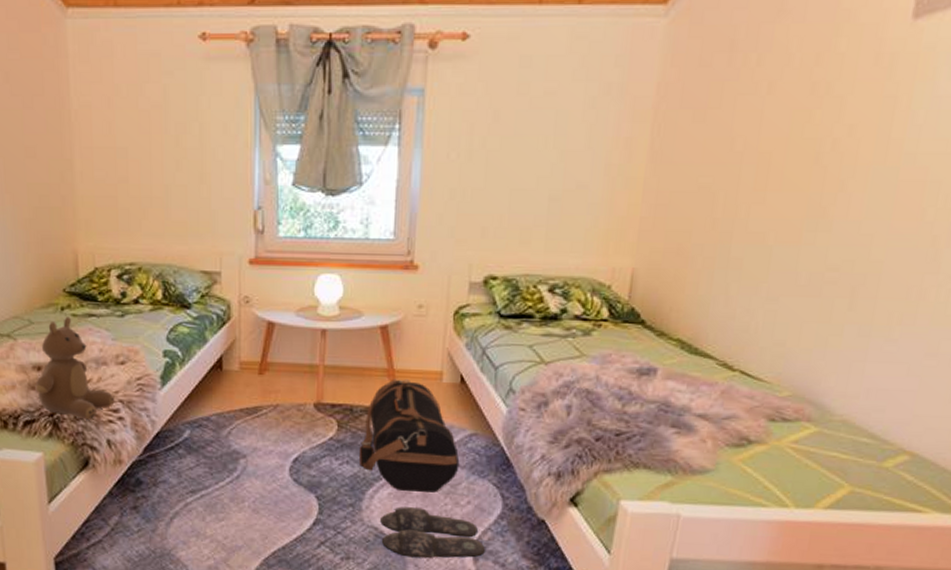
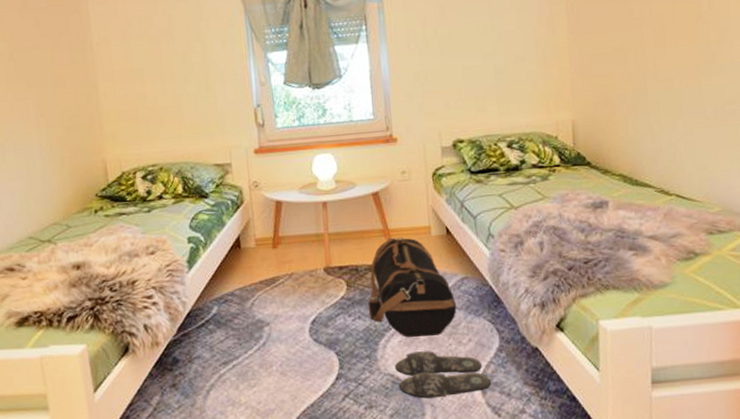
teddy bear: present [35,317,115,420] -> none [75,218,148,309]

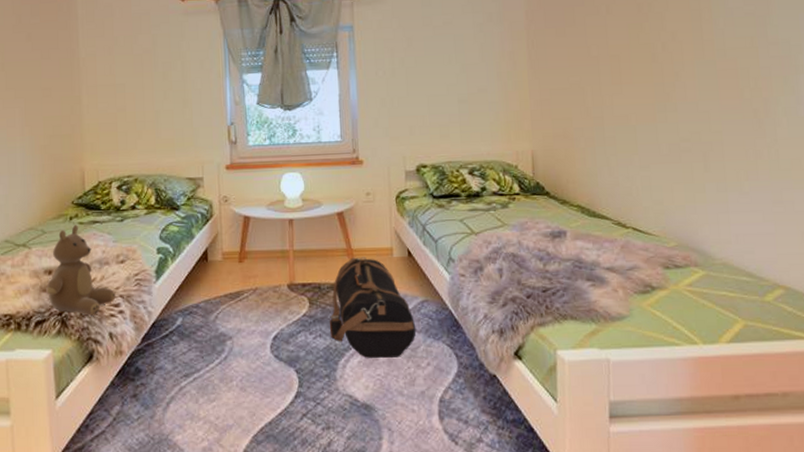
teddy bear: none [75,218,148,309] -> present [46,225,116,316]
slippers: present [395,351,491,399] -> none [354,373,448,422]

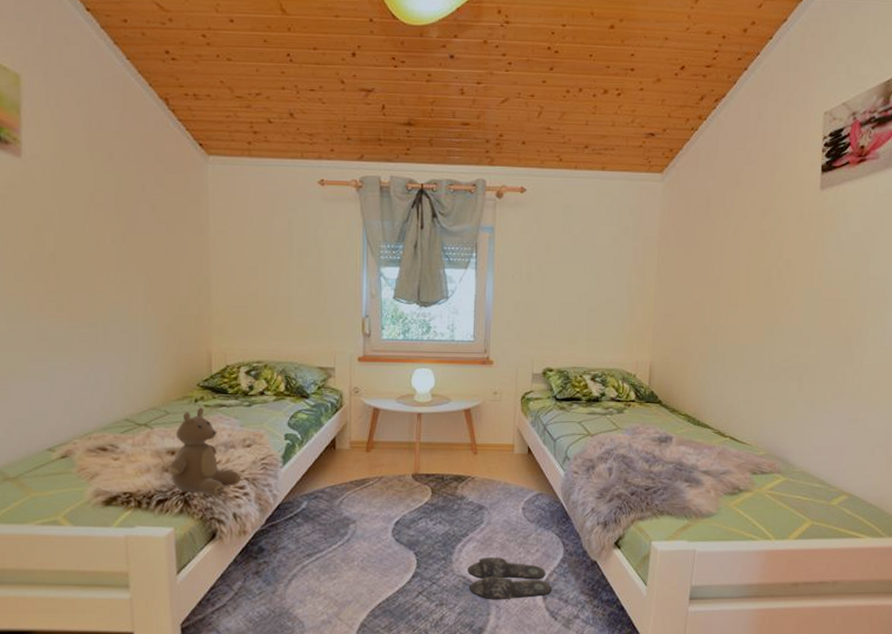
duffel bag: present [330,257,417,358] -> none [450,452,529,544]
slippers: none [354,373,448,422] -> present [468,557,552,600]

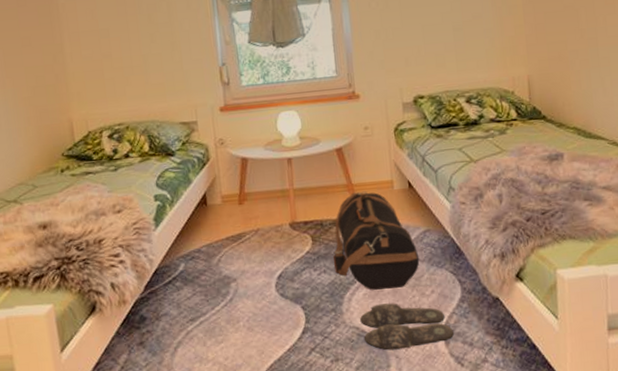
teddy bear: present [169,407,241,496] -> none [42,177,115,268]
duffel bag: none [450,452,529,544] -> present [334,191,420,290]

